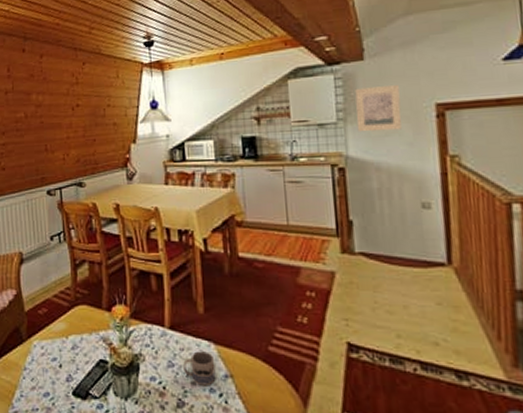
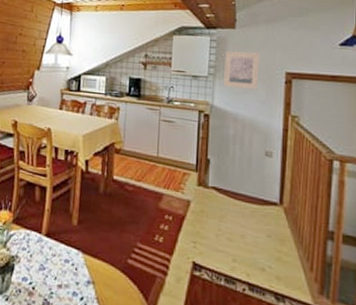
mug: present [183,351,216,386] -> none [52,258,81,290]

